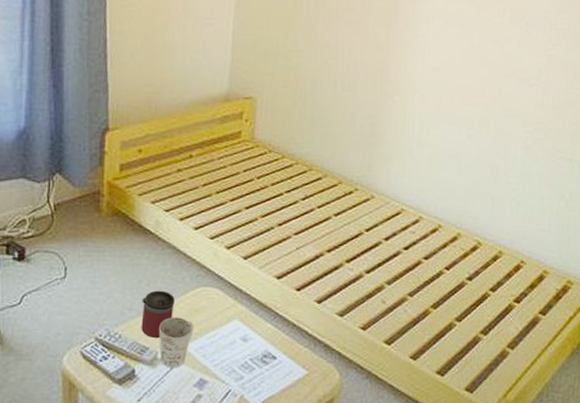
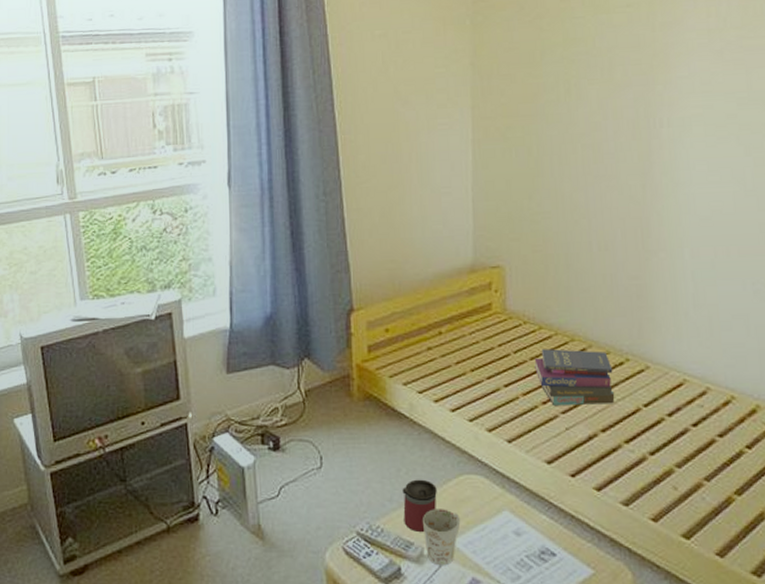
books: none [274,176,343,228] -> present [534,349,615,405]

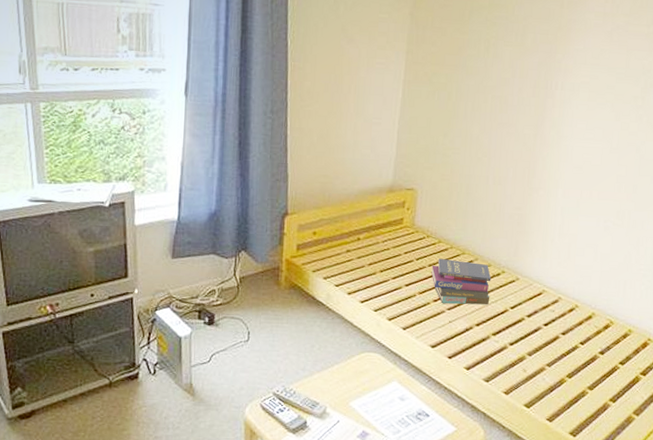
beverage cup: present [402,479,437,532] -> none [313,354,342,395]
mug: present [423,509,461,566] -> none [328,377,359,421]

